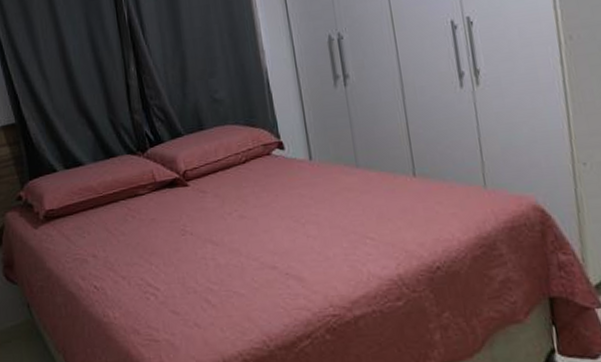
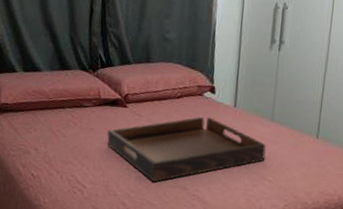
serving tray: none [171,177,360,268] -> present [106,116,266,182]

